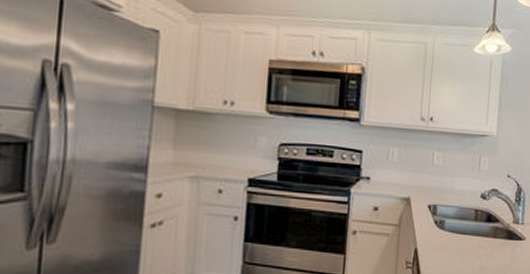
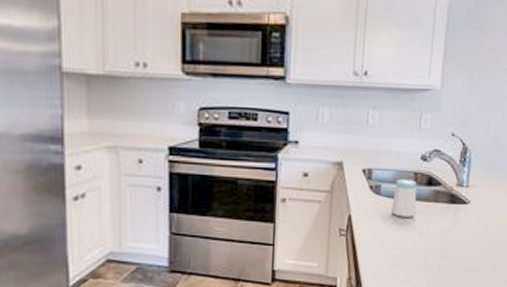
salt shaker: none [454,215,478,252] -> present [391,178,417,217]

